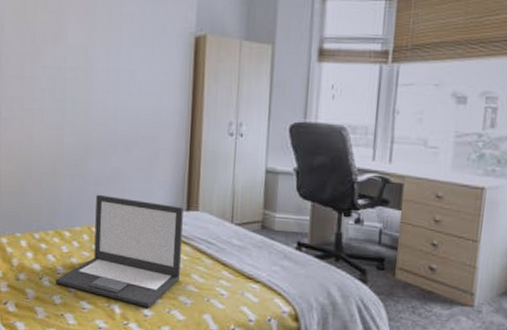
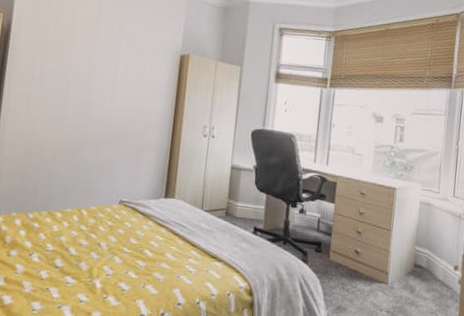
laptop: present [55,194,183,307] -> none [43,180,162,282]

